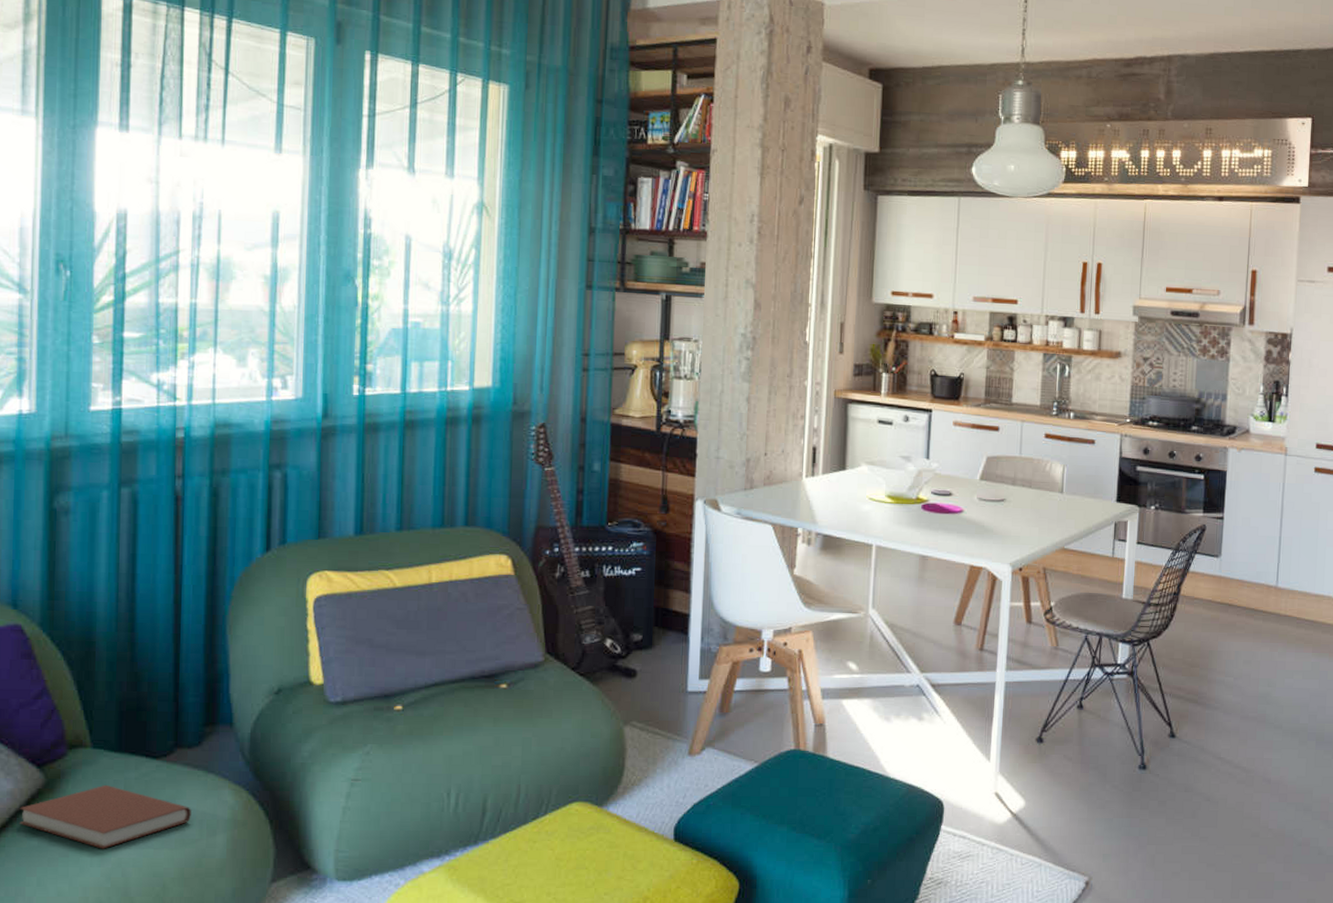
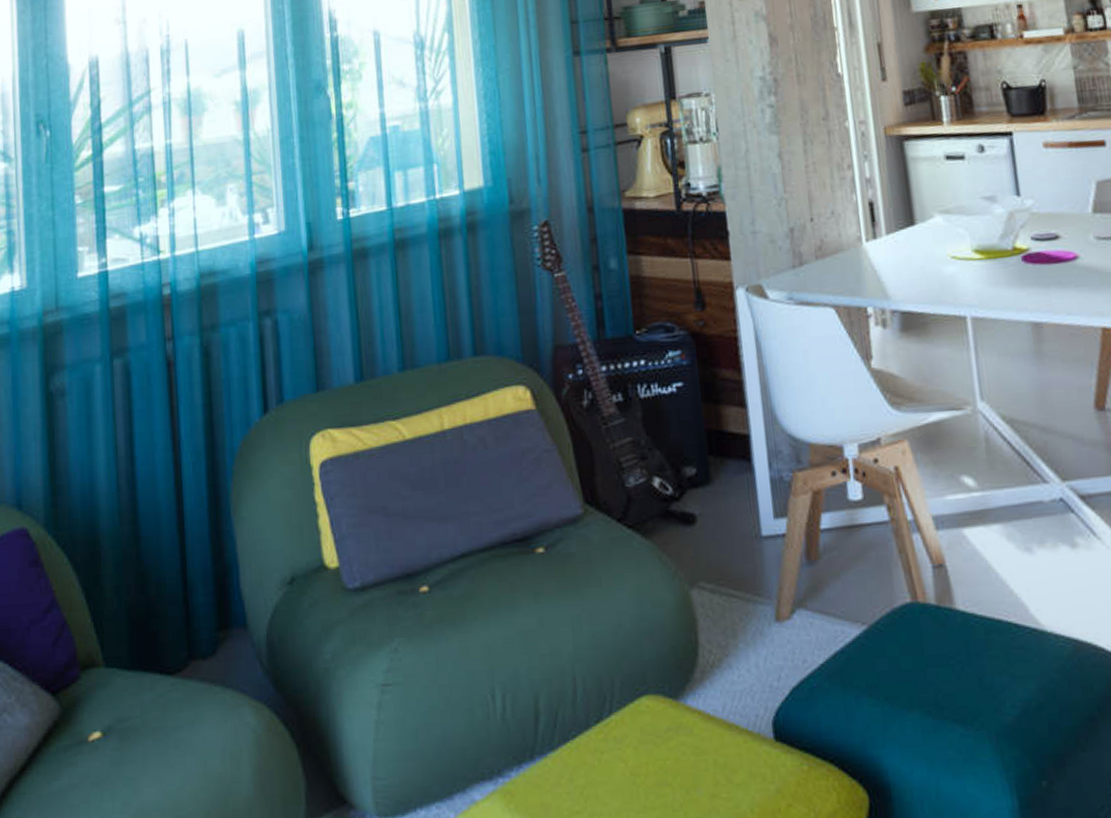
book: present [19,784,191,849] -> none [37,710,212,791]

